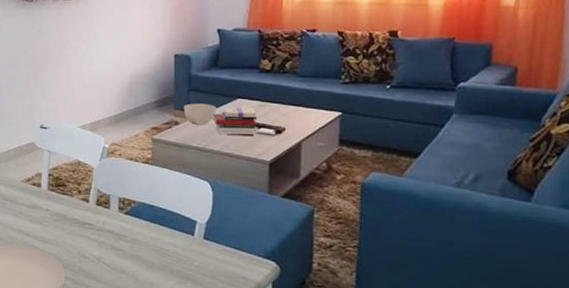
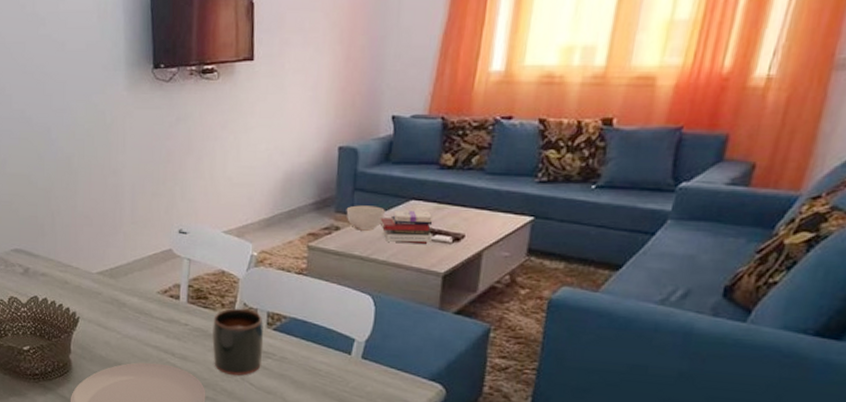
mug: none [70,194,116,257] -> present [211,308,264,376]

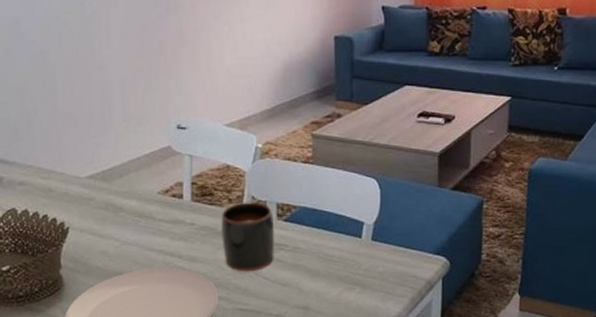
bowl: present [346,205,385,231] -> none [346,92,382,117]
books: present [379,209,433,244] -> none [378,95,427,126]

